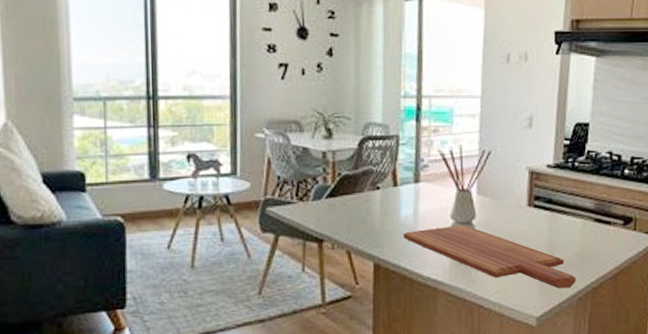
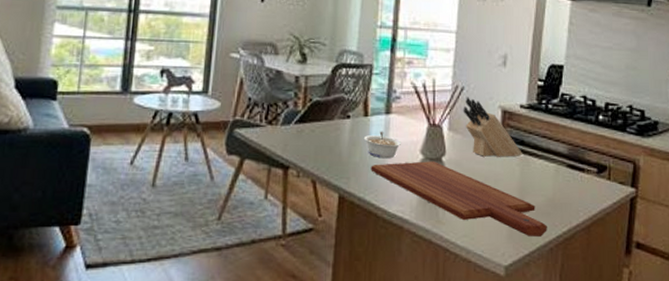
legume: none [394,199,432,226] -> present [363,131,402,159]
knife block: none [490,160,550,217] -> present [463,97,522,157]

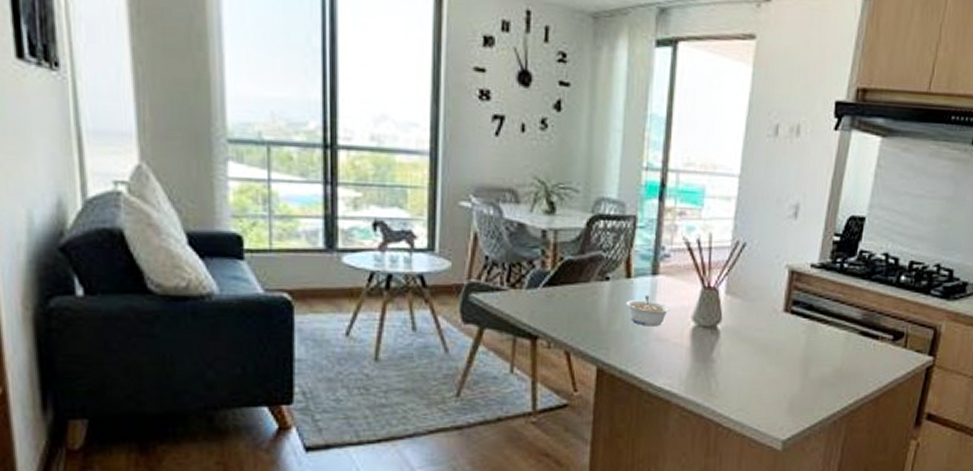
cutting board: present [371,161,547,237] -> none [634,329,832,409]
knife block: present [463,97,522,157] -> none [743,254,810,324]

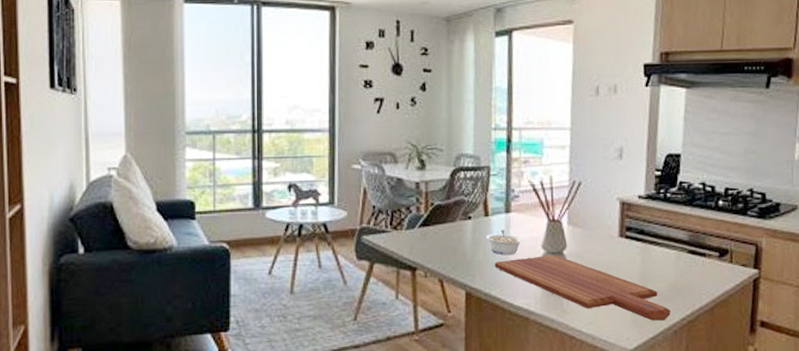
cutting board: none [634,329,832,409] -> present [494,255,671,321]

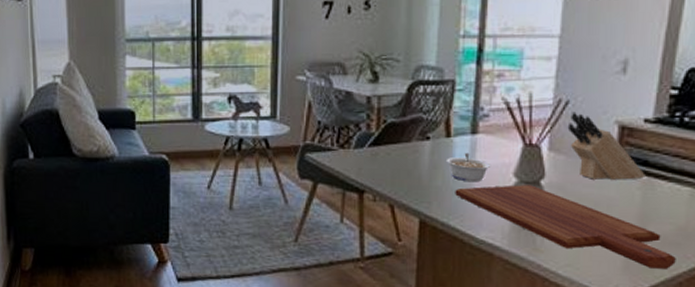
knife block: none [581,191,643,248] -> present [567,112,646,180]

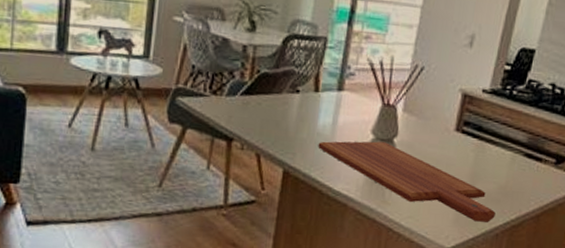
legume: present [445,152,491,182] -> none [312,108,353,137]
knife block: present [567,112,646,180] -> none [420,77,479,143]

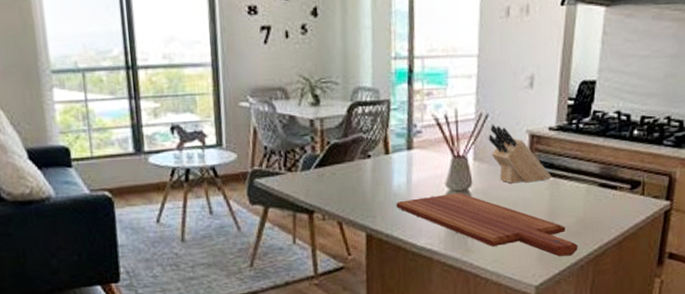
knife block: none [420,77,479,143] -> present [488,124,552,184]

